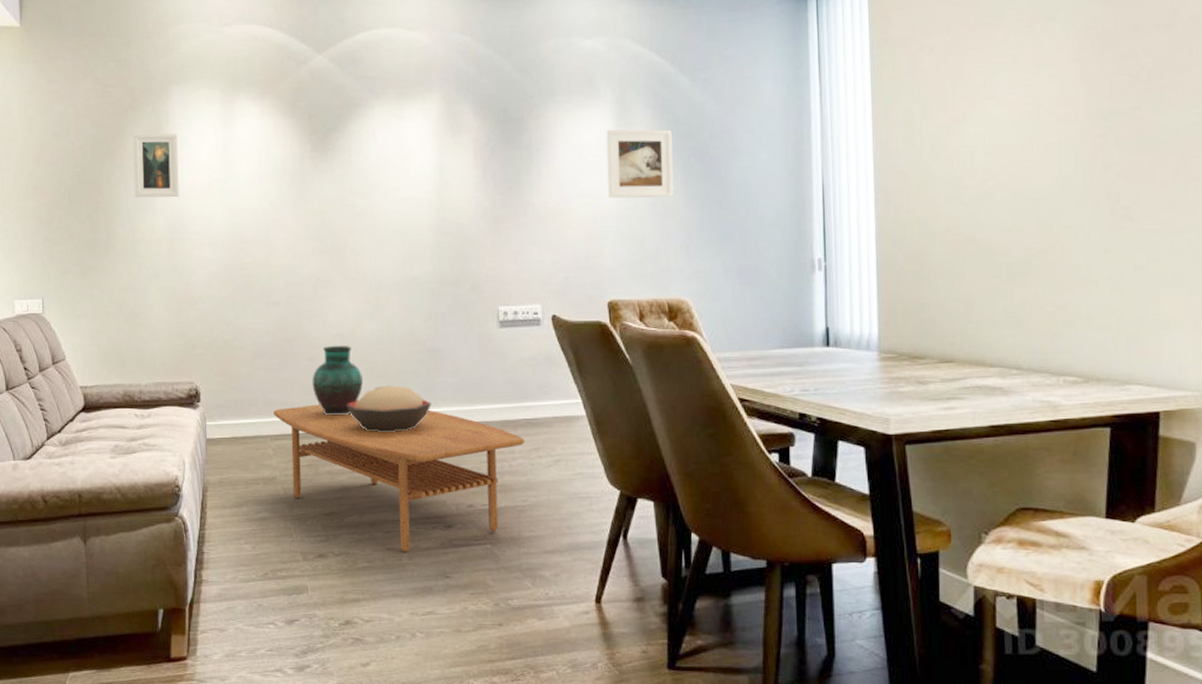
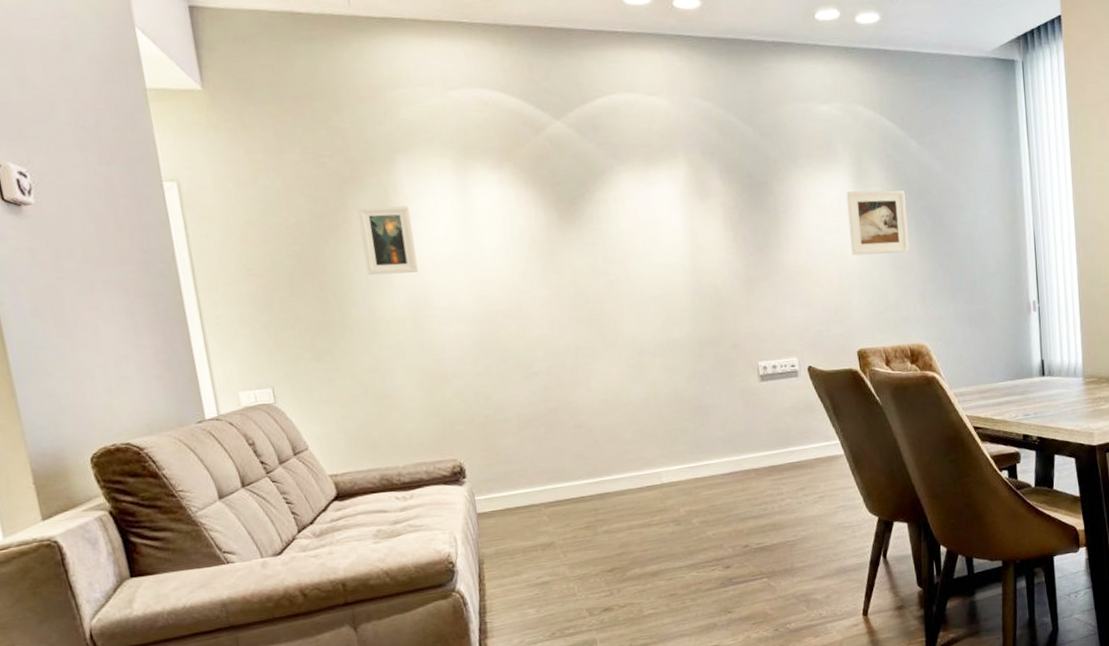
coffee table: present [273,400,525,553] -> none [544,460,791,596]
vase: present [312,345,363,416] -> none [581,409,633,478]
decorative bowl: present [347,385,432,433] -> none [619,443,702,490]

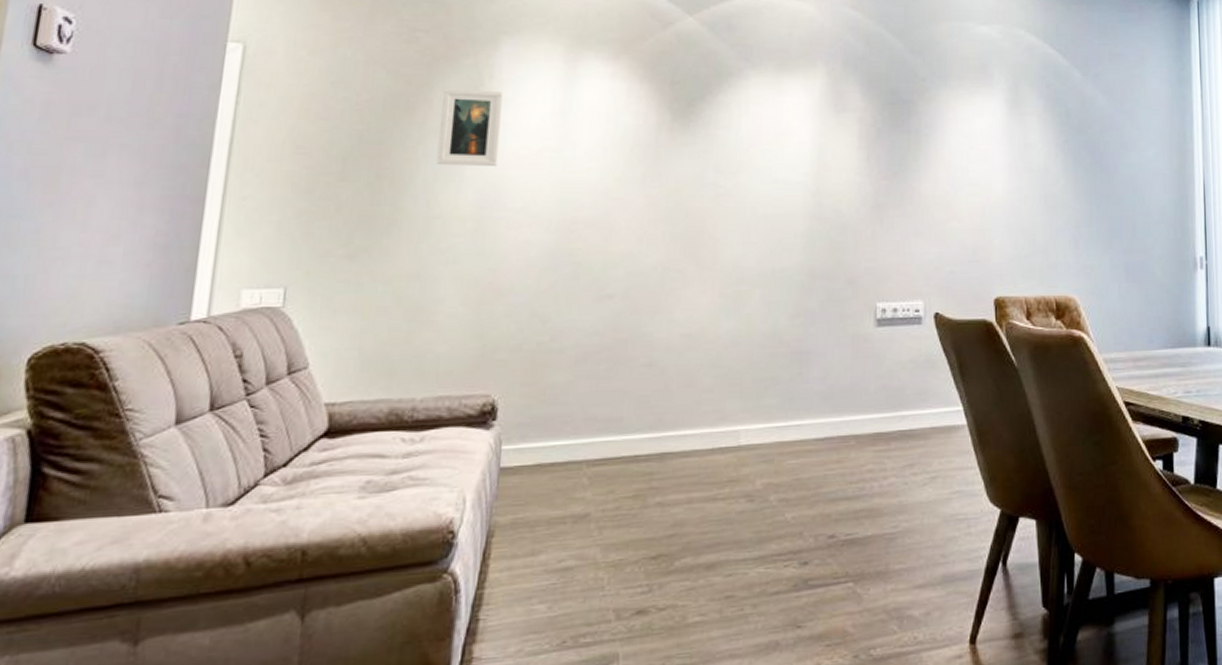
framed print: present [846,189,910,256] -> none [998,118,1064,191]

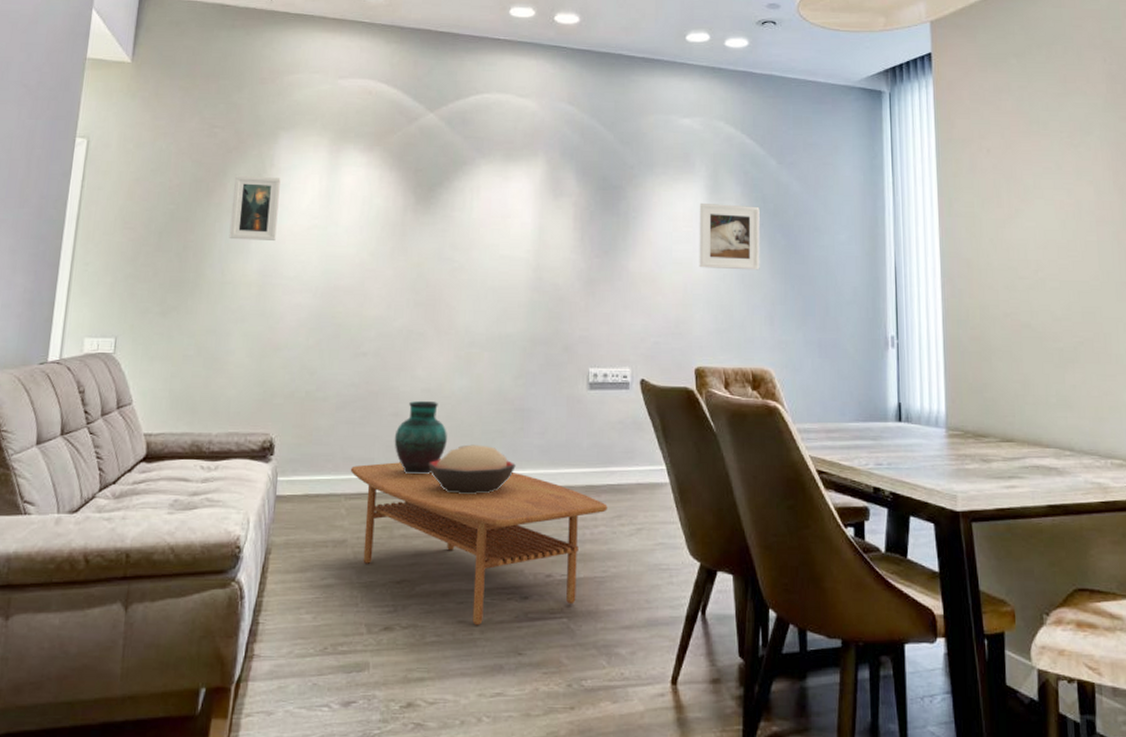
coffee table: none [593,413,898,600] -> present [350,459,608,626]
vase: none [647,347,712,433] -> present [394,400,447,475]
decorative bowl: none [689,394,793,453] -> present [428,444,516,495]
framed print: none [998,118,1064,191] -> present [699,202,760,270]

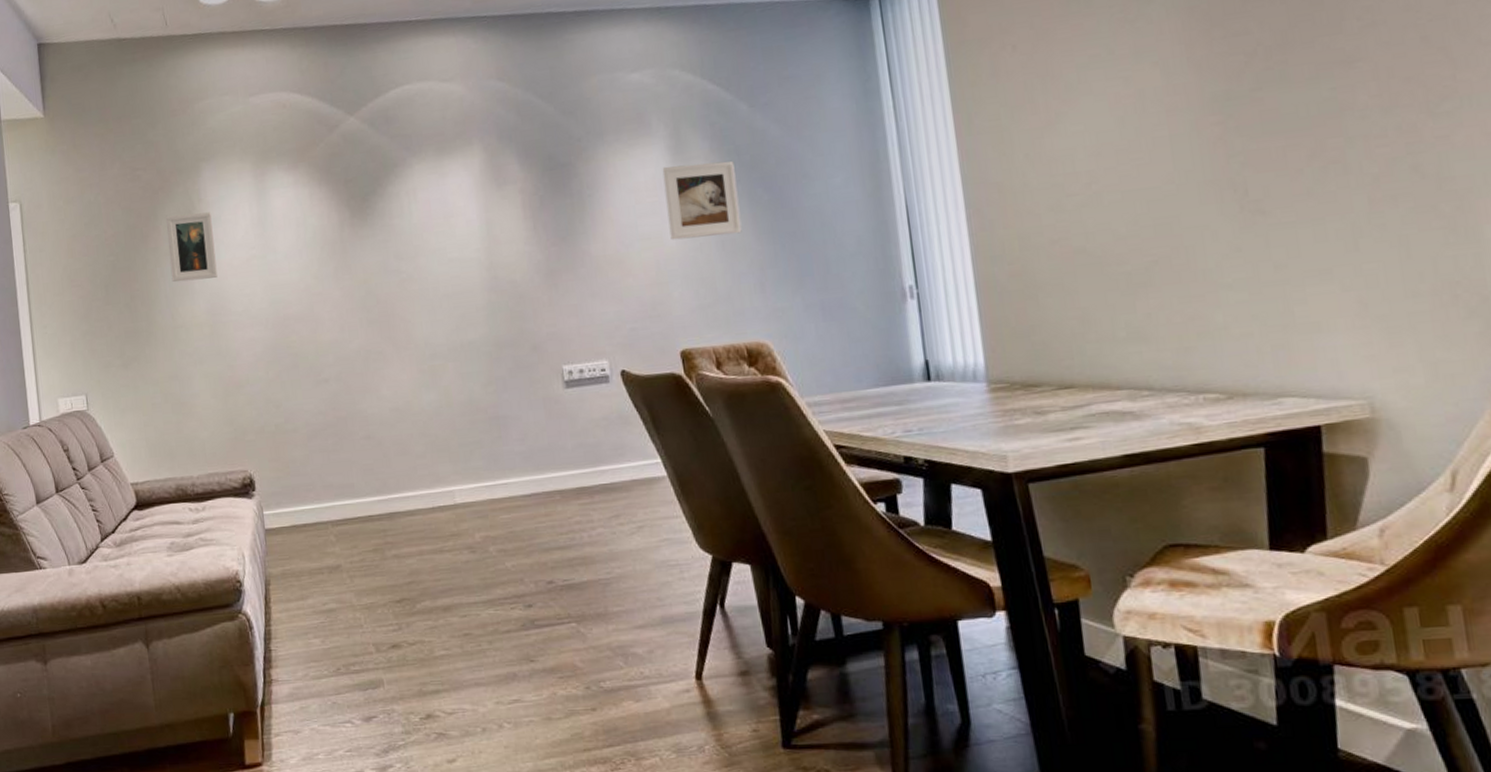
coffee table: present [350,459,608,626] -> none [332,477,603,637]
vase: present [394,400,447,475] -> none [370,419,425,496]
decorative bowl: present [428,444,516,495] -> none [409,458,500,510]

